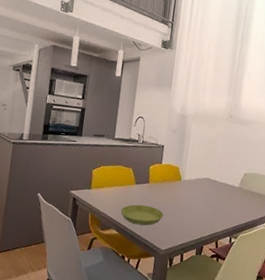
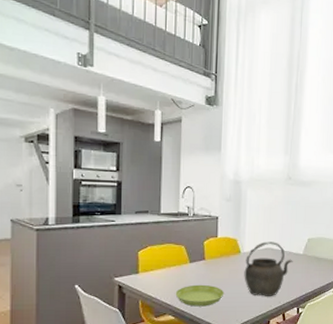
kettle: none [182,172,229,224] -> present [244,241,293,297]

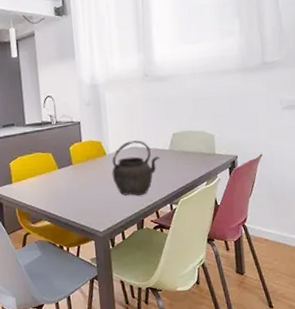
saucer: present [175,284,225,307] -> none [48,188,95,211]

